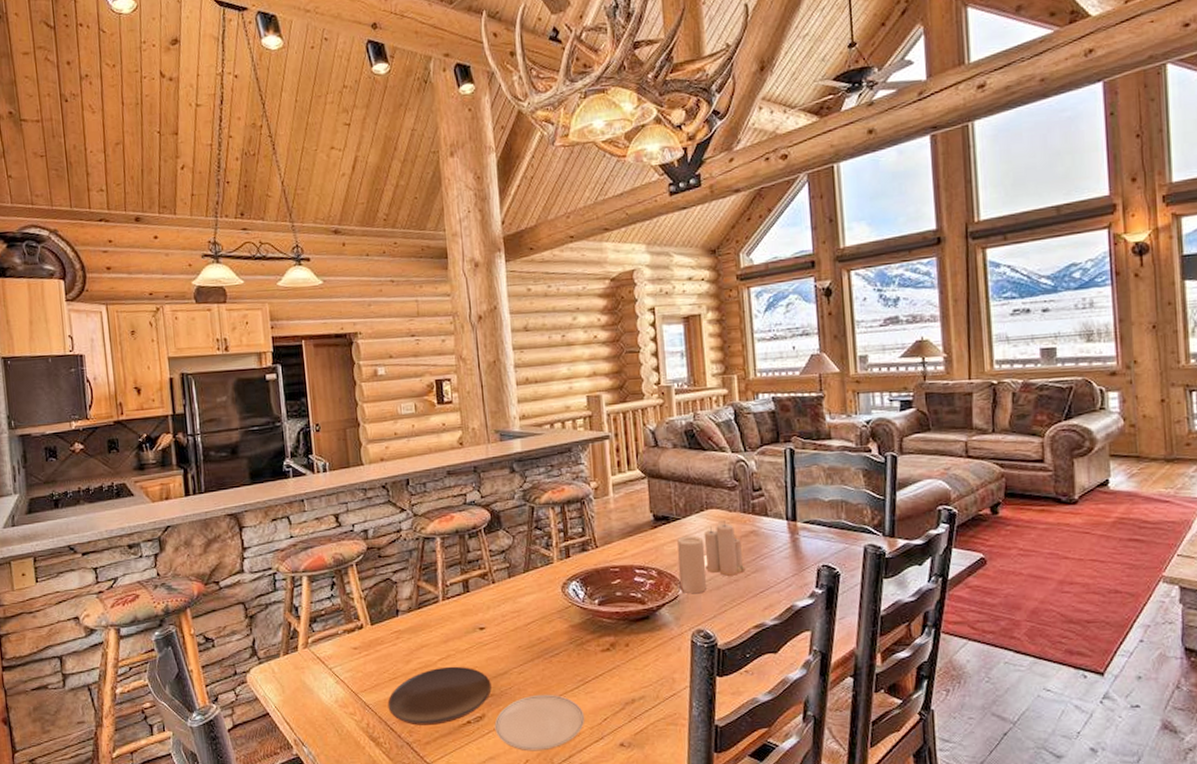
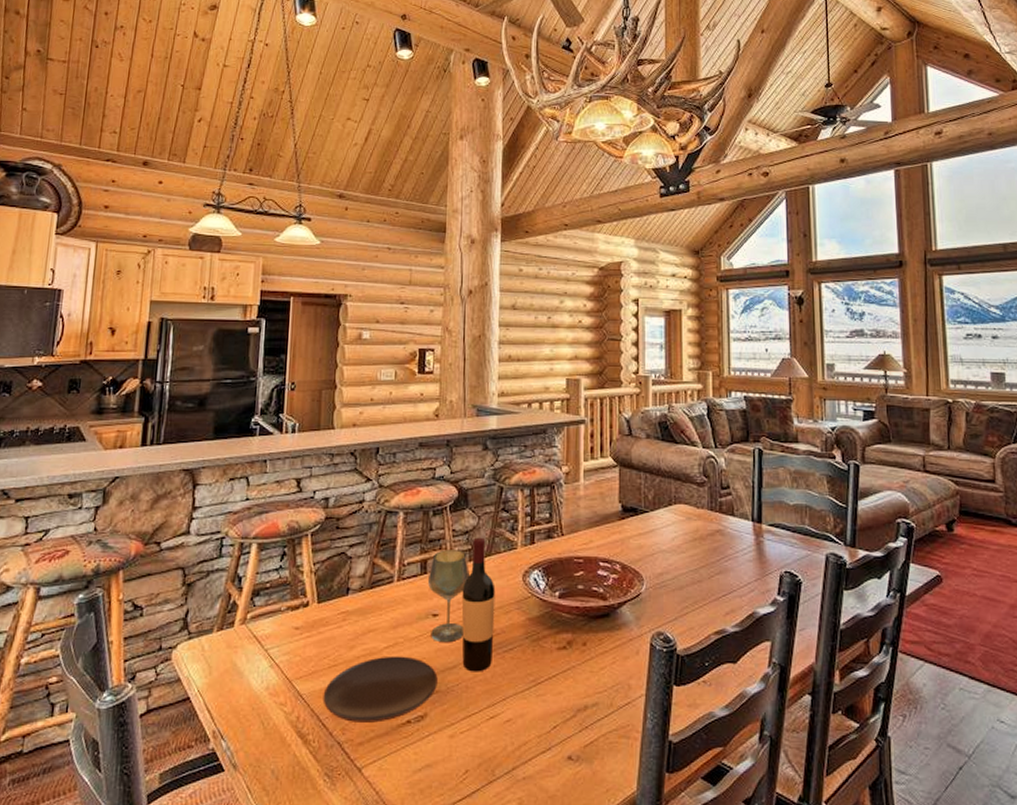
wine glass: none [470,568,512,653] -> present [427,550,471,643]
plate: present [494,694,585,752] -> none [436,694,534,760]
wine bottle: none [504,555,541,676] -> present [461,537,496,672]
candle: present [677,535,707,594] -> none [642,530,670,593]
candle: present [703,520,746,576] -> none [670,516,710,576]

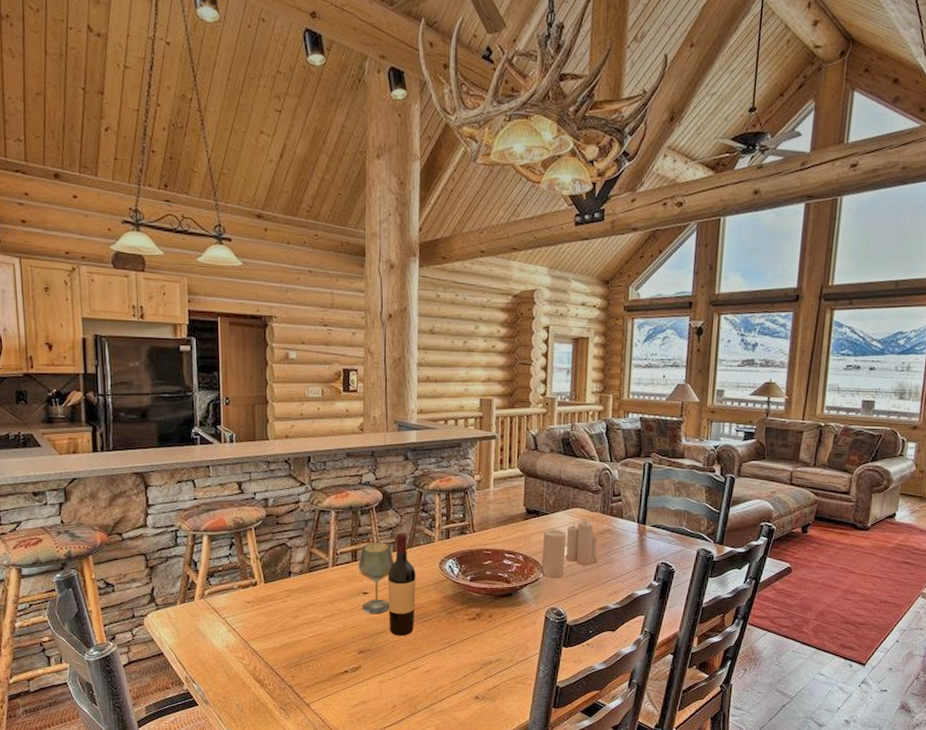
plate: present [323,656,438,723] -> none [274,623,369,672]
candle: none [642,530,670,593] -> present [541,529,567,578]
candle: none [670,516,710,576] -> present [565,518,598,565]

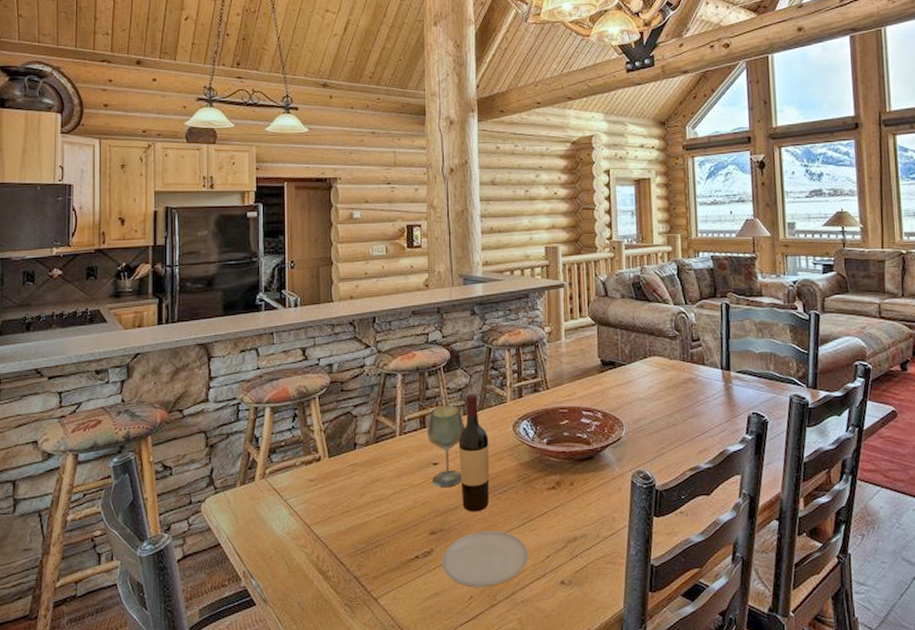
plate: none [368,652,448,699] -> present [441,530,529,588]
candle: present [541,529,567,578] -> none [621,381,648,437]
candle: present [565,518,598,565] -> none [646,367,683,420]

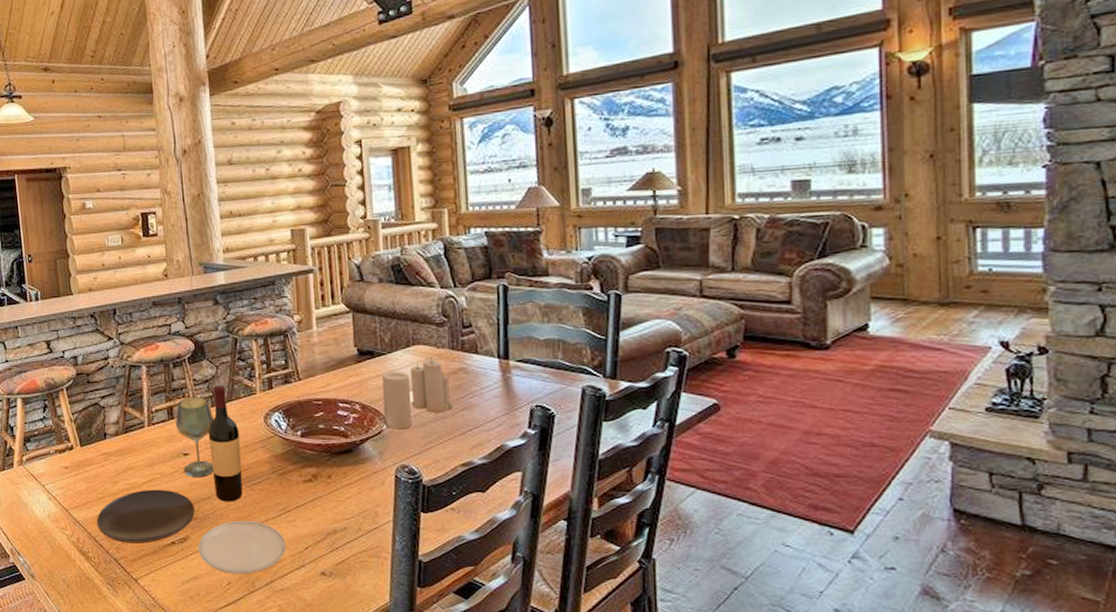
plate: none [339,500,441,559] -> present [96,489,195,543]
candle: none [621,381,648,437] -> present [382,371,412,430]
candle: none [646,367,683,420] -> present [409,356,453,413]

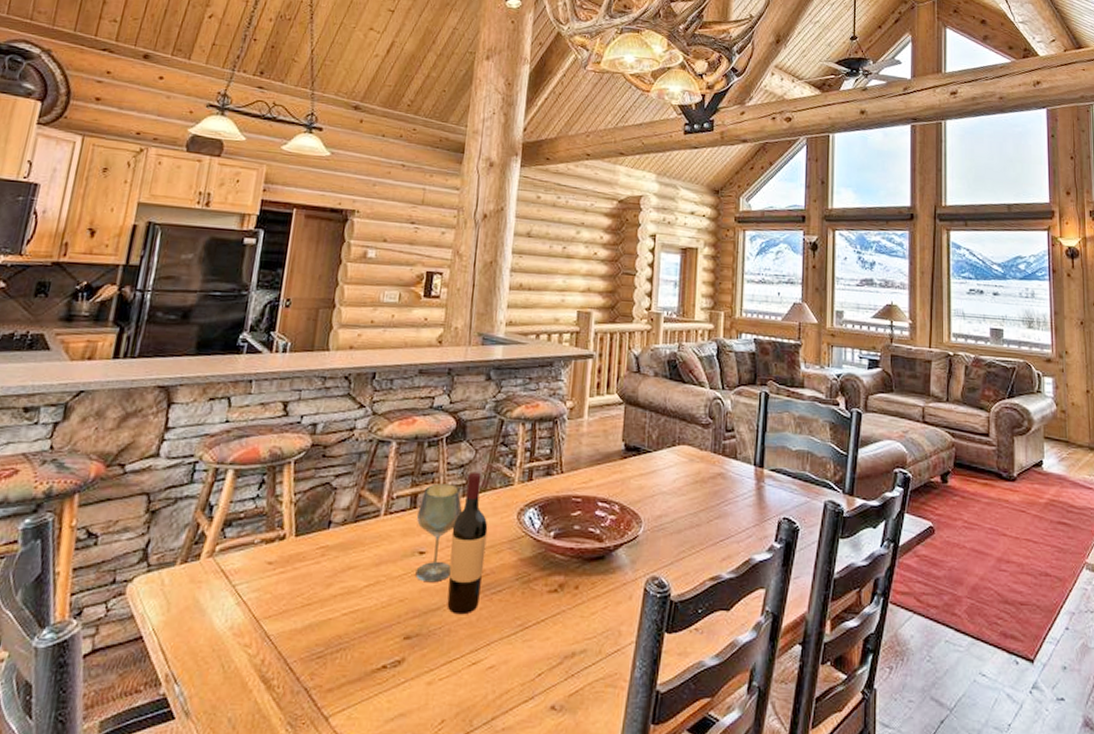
plate: present [96,489,195,543] -> none [292,595,420,667]
plate: present [198,520,287,575] -> none [412,638,518,710]
candle: present [382,371,412,430] -> none [640,470,672,536]
candle: present [409,356,453,413] -> none [670,458,709,520]

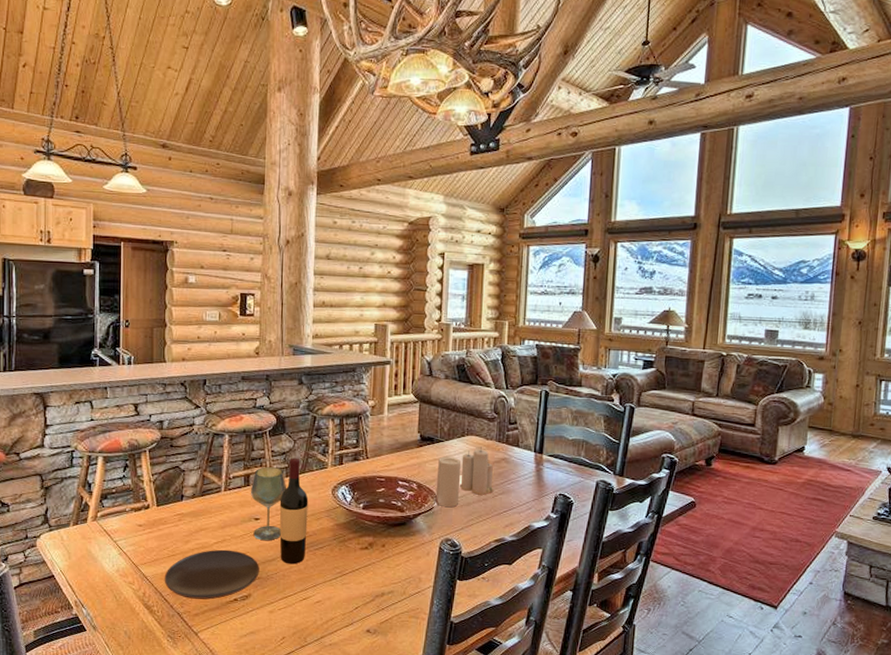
plate: none [292,595,420,667] -> present [164,549,259,600]
candle: none [640,470,672,536] -> present [435,456,462,508]
candle: none [670,458,709,520] -> present [460,446,494,495]

